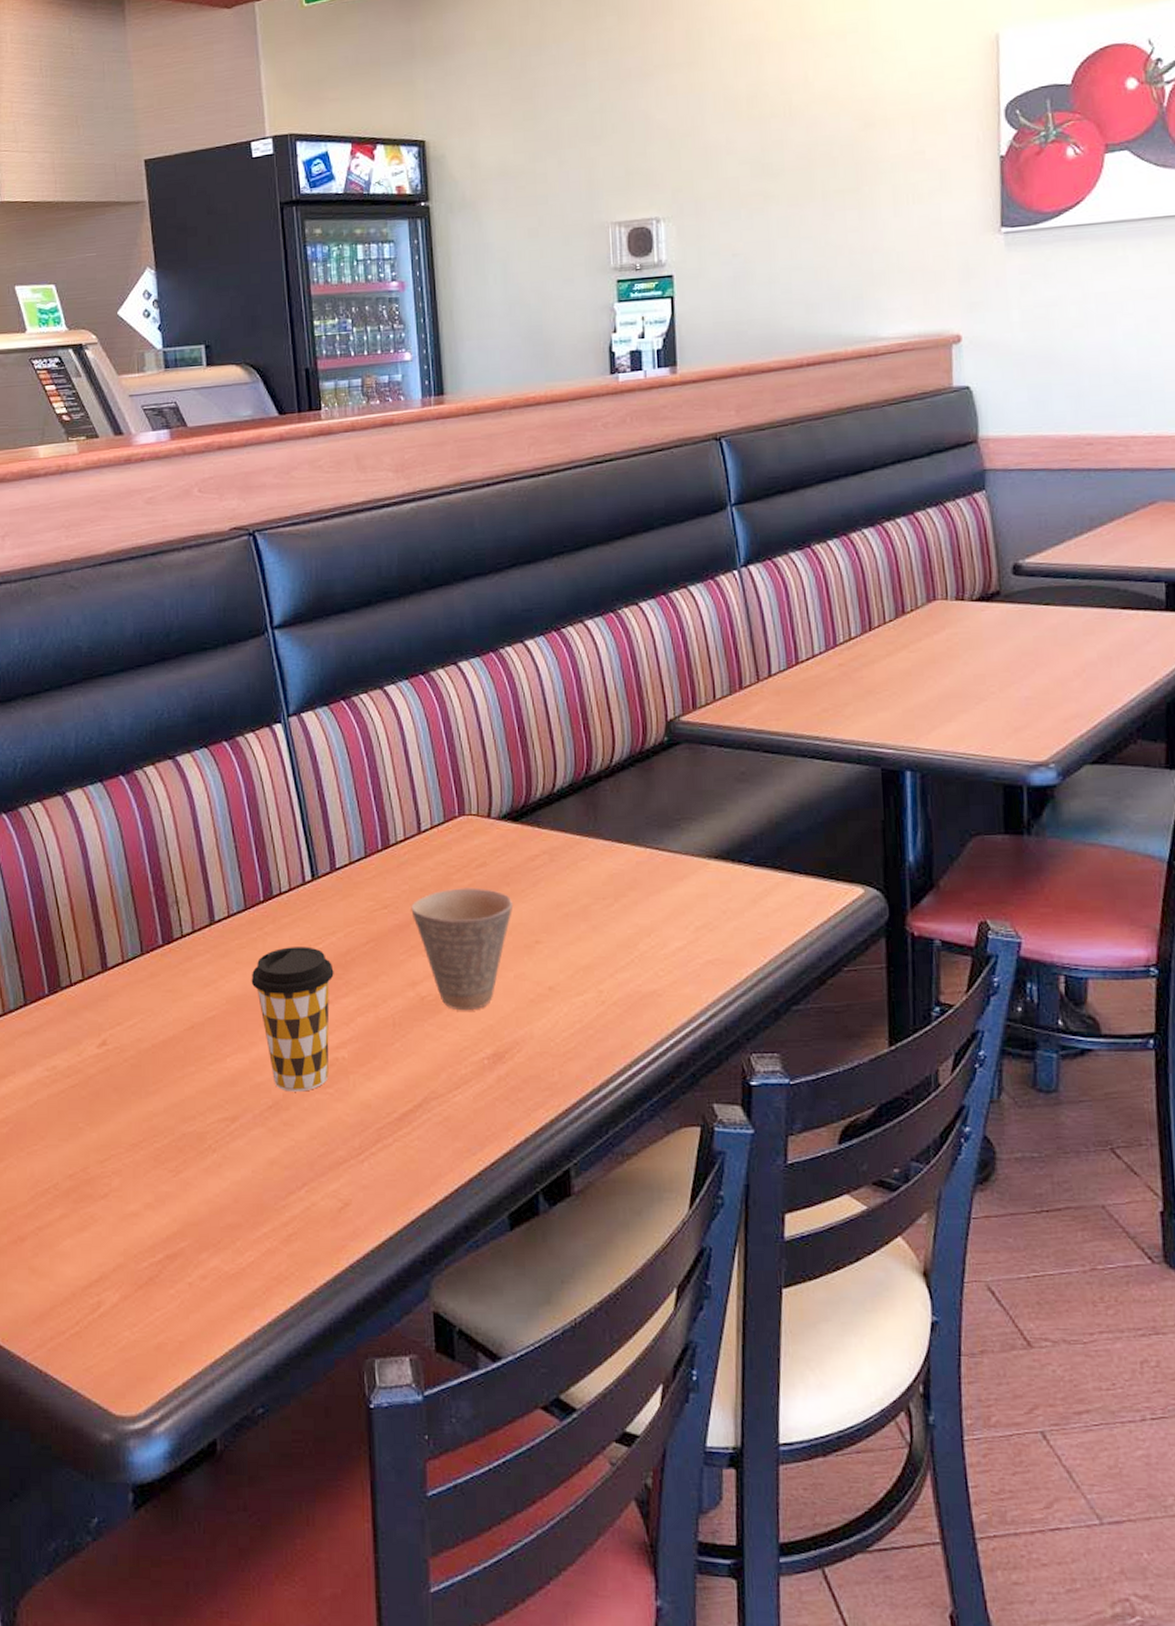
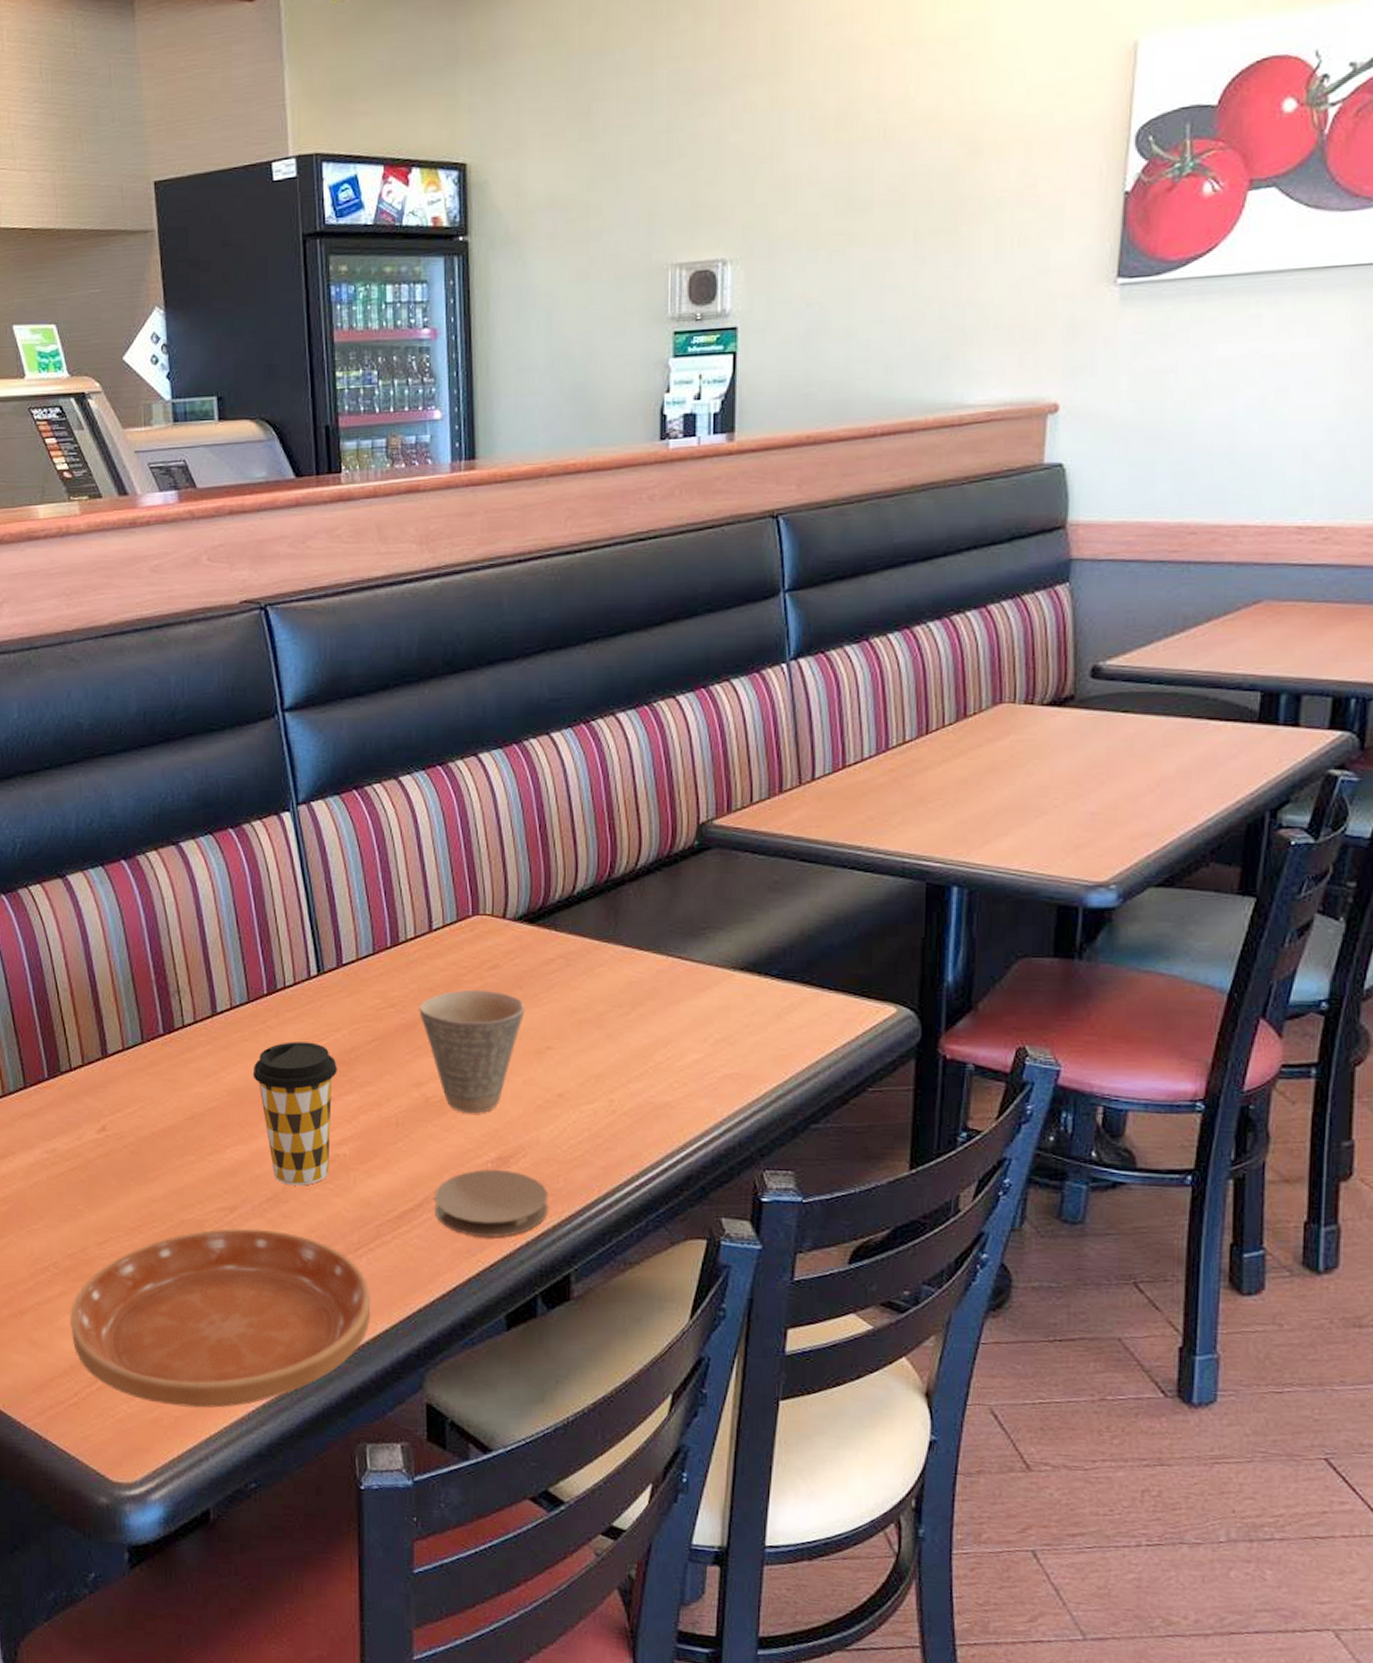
saucer: none [71,1138,375,1330] -> present [70,1228,371,1408]
coaster: none [433,1065,545,1135] -> present [434,1169,548,1237]

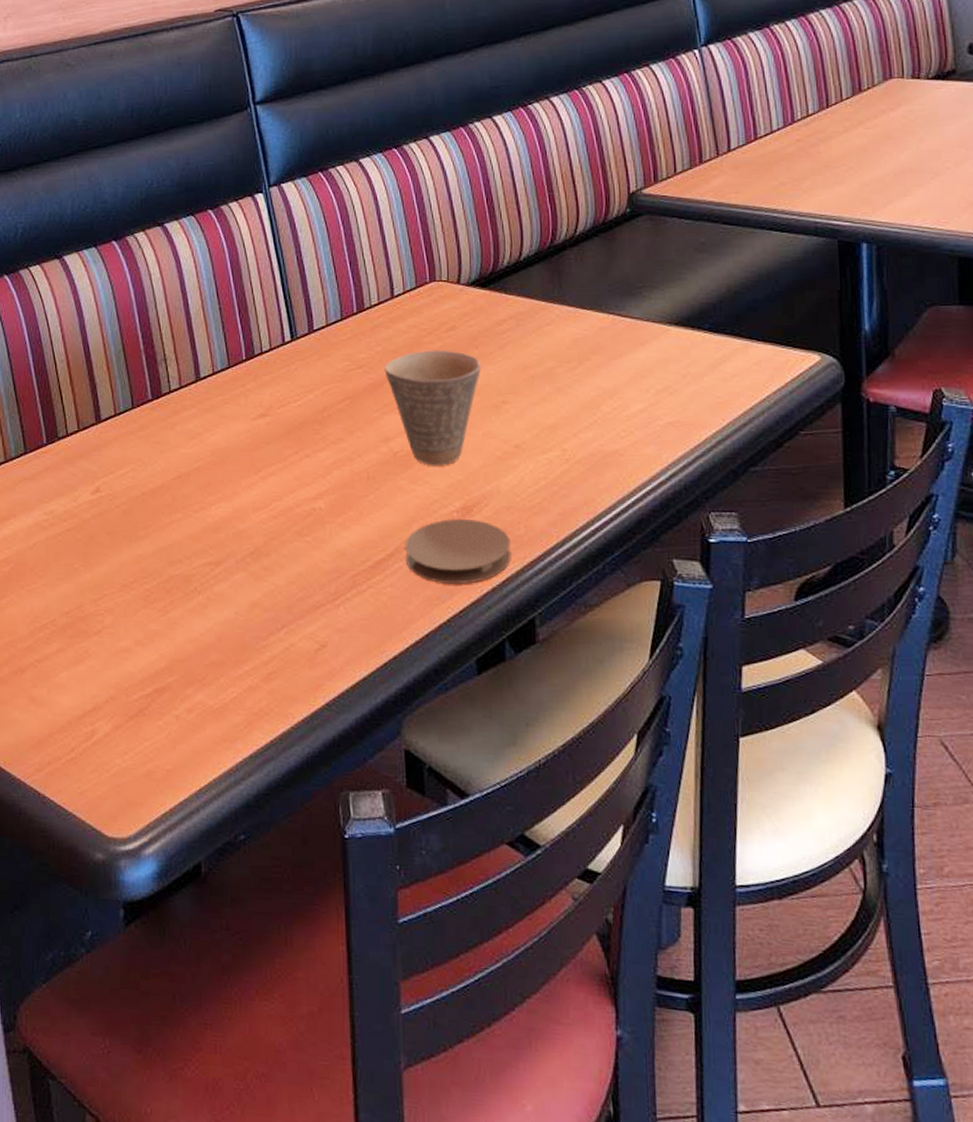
saucer: present [70,1228,371,1408] -> none [67,581,350,760]
coffee cup: present [252,1042,337,1186] -> none [234,403,312,539]

